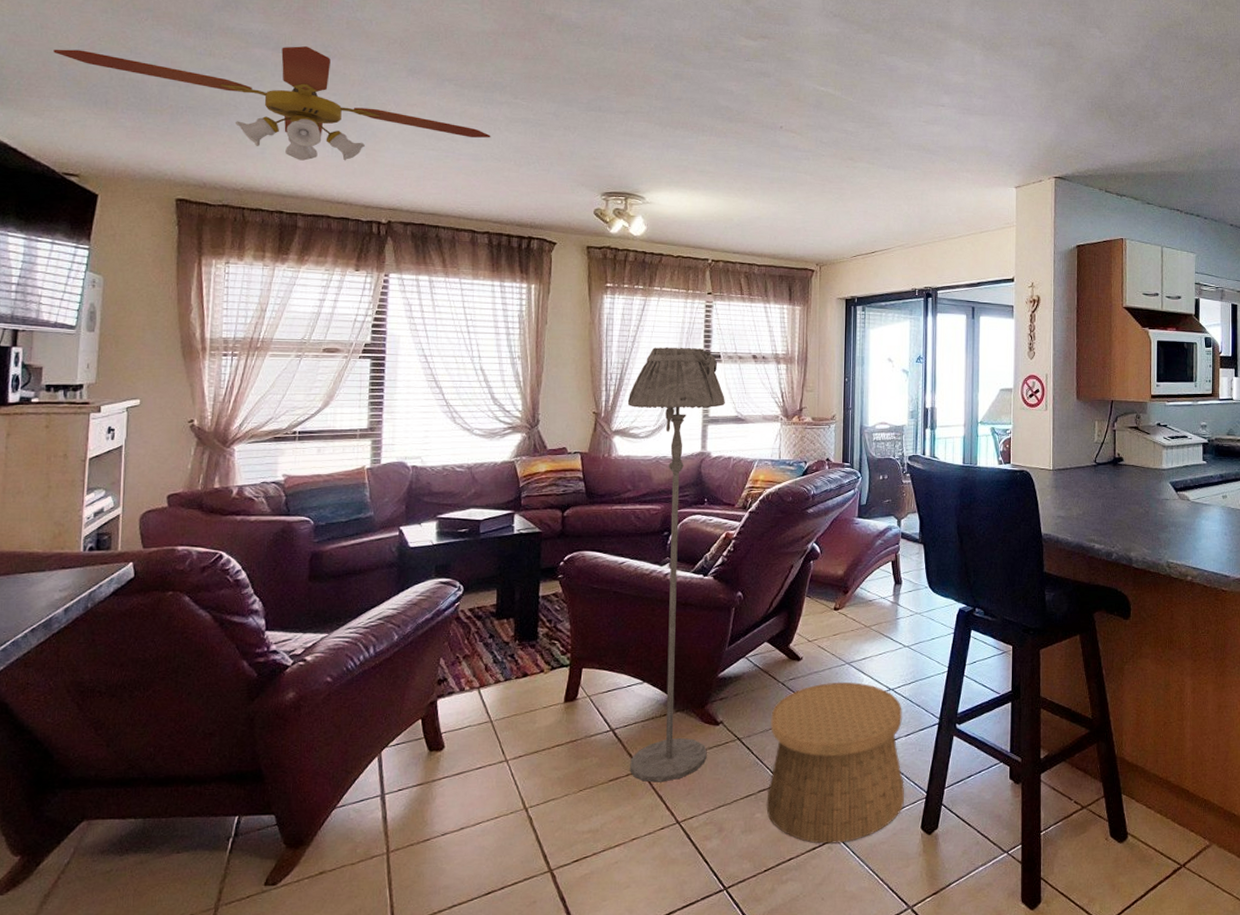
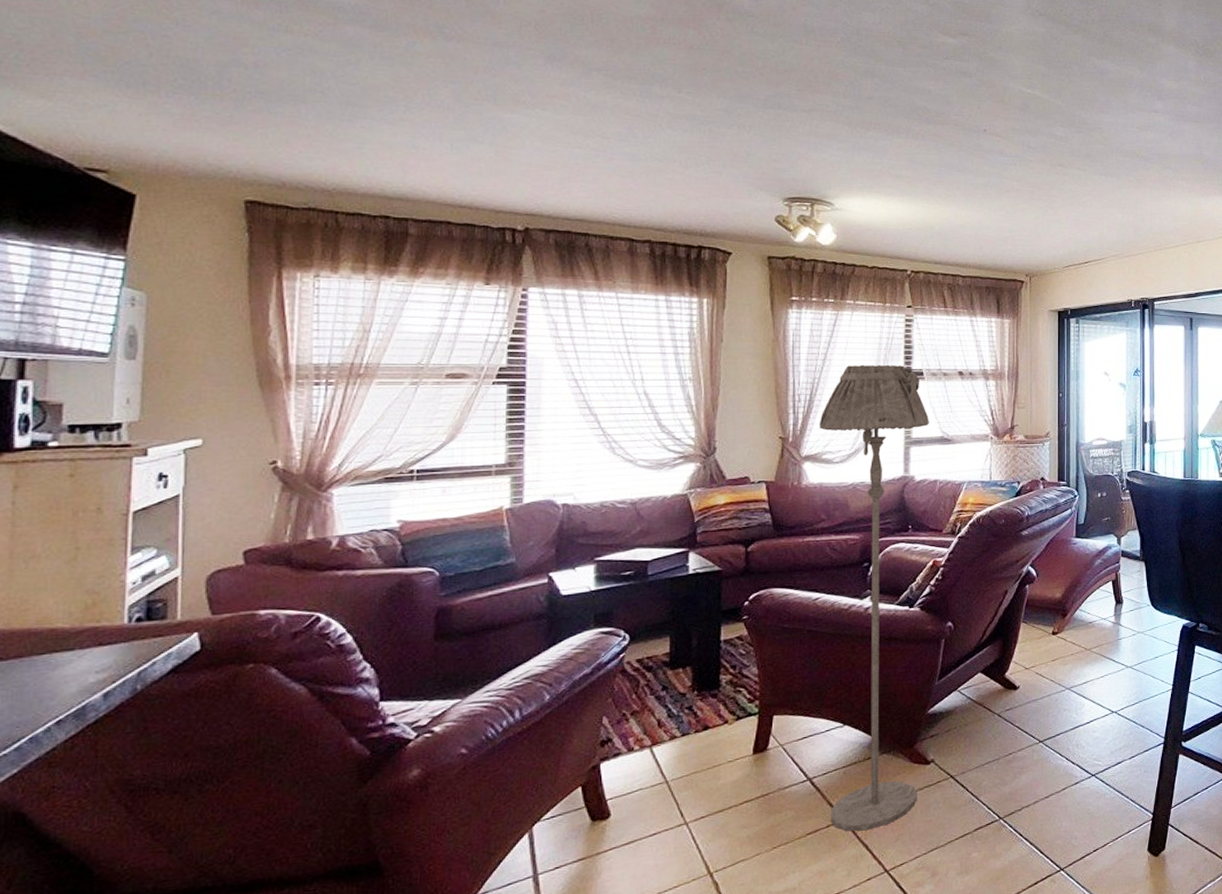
ceiling fan: present [53,46,491,161] -> none [66,17,650,159]
basket: present [766,681,905,844] -> none [984,707,1131,878]

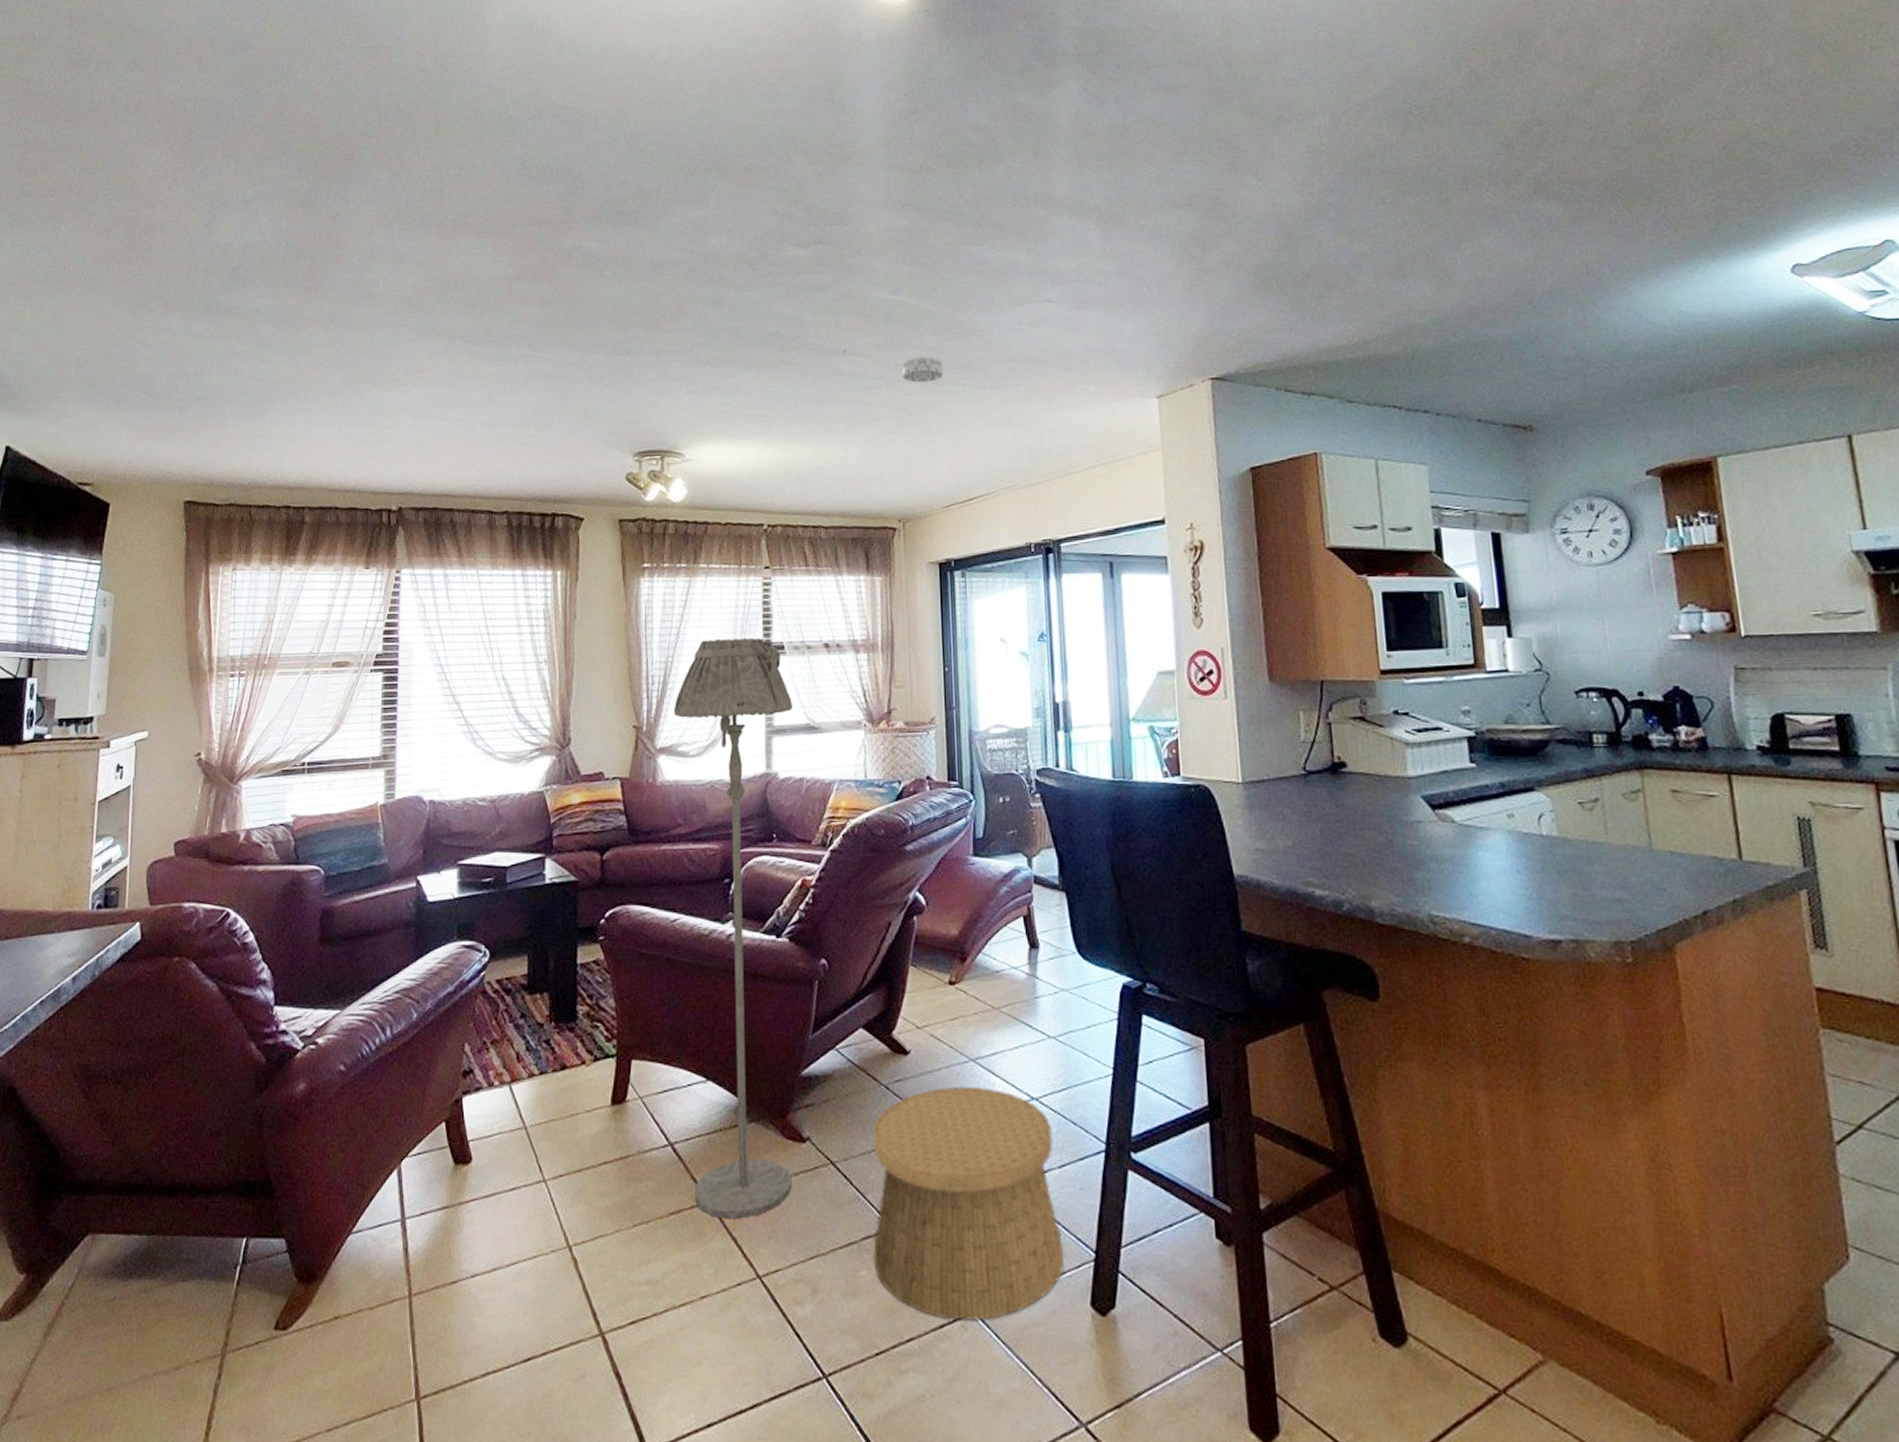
basket: none [984,707,1131,878] -> present [873,1086,1065,1321]
smoke detector: none [1034,143,1068,165] -> present [902,356,943,383]

